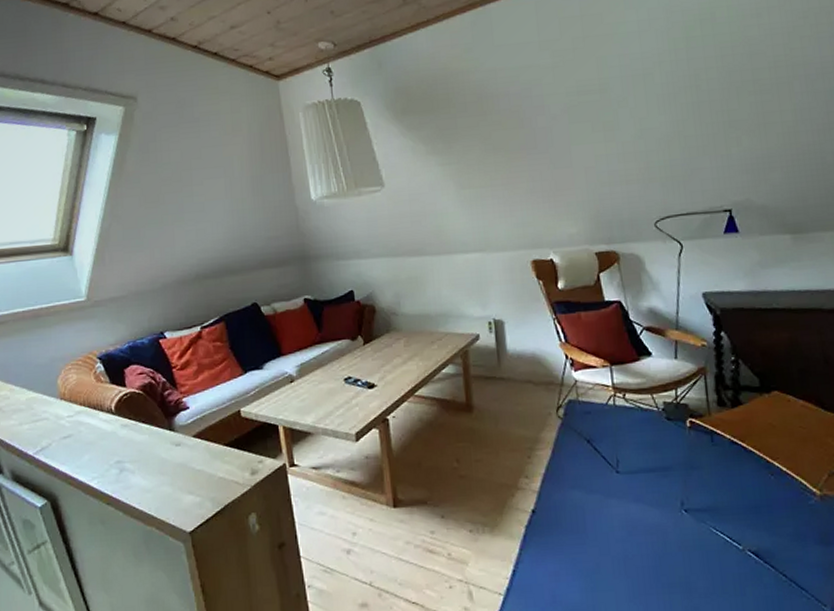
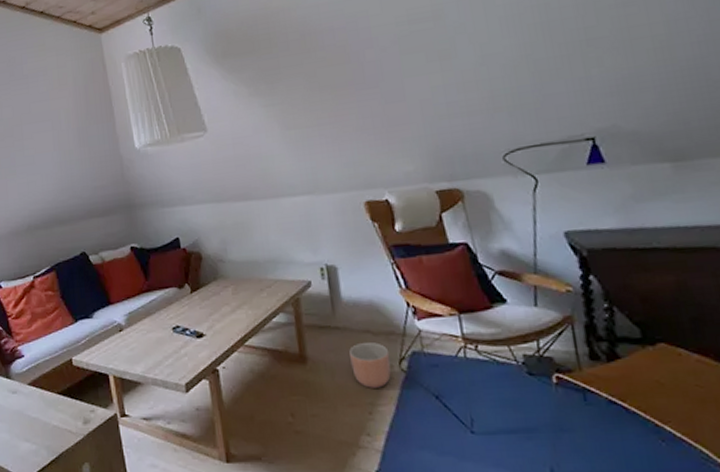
planter: none [512,392,549,434] -> present [349,342,391,388]

